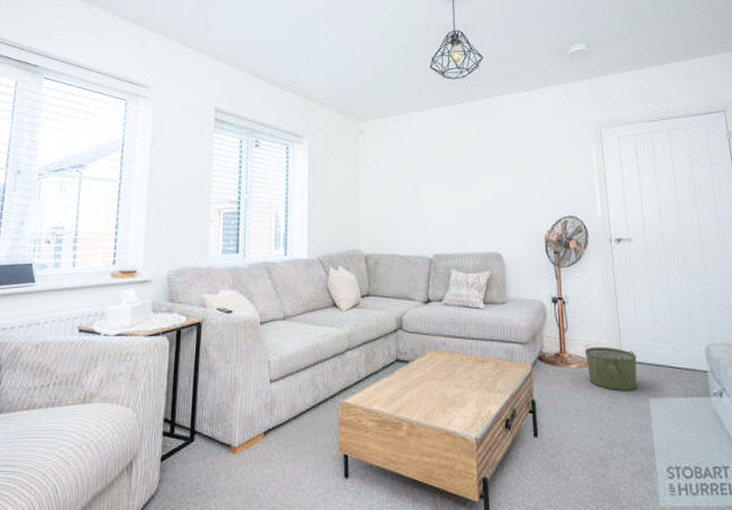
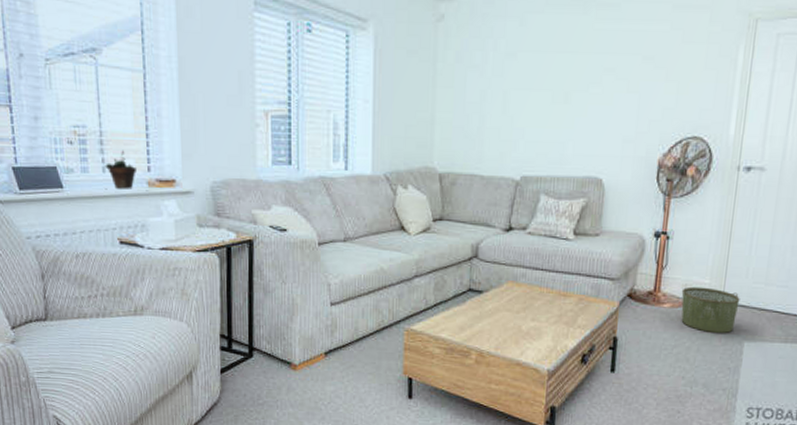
succulent plant: none [75,246,103,282] -> present [105,150,136,190]

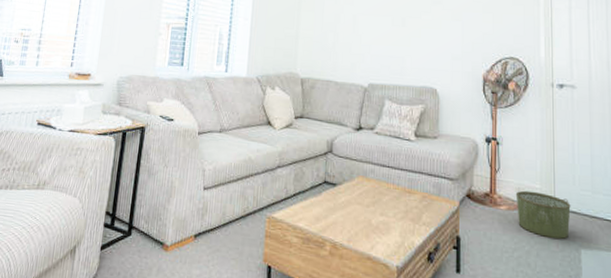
succulent plant: present [105,150,136,190] -> none [38,49,62,81]

